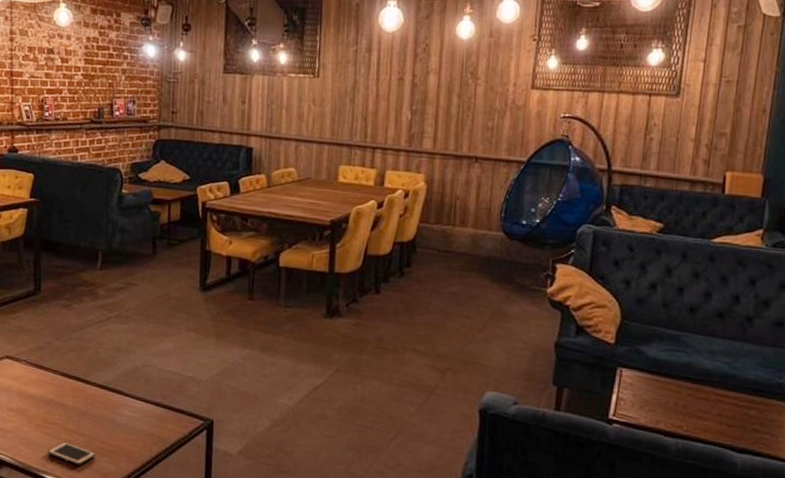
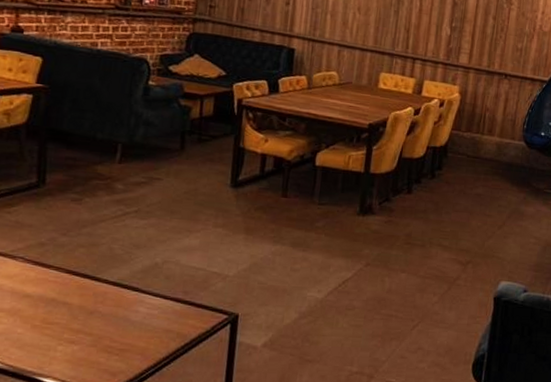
cell phone: present [47,441,96,465] -> none [45,341,105,366]

